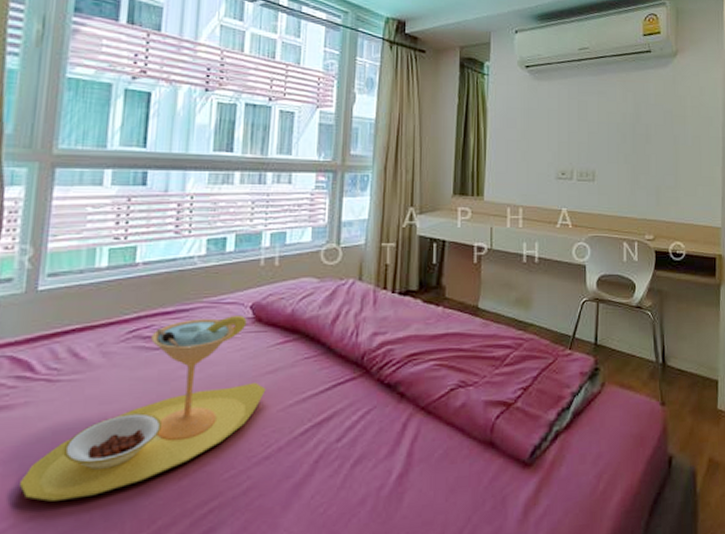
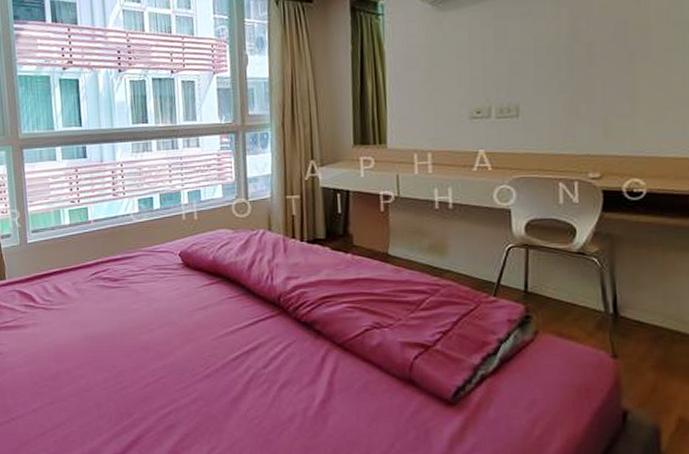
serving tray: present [18,314,266,502] -> none [39,261,200,393]

